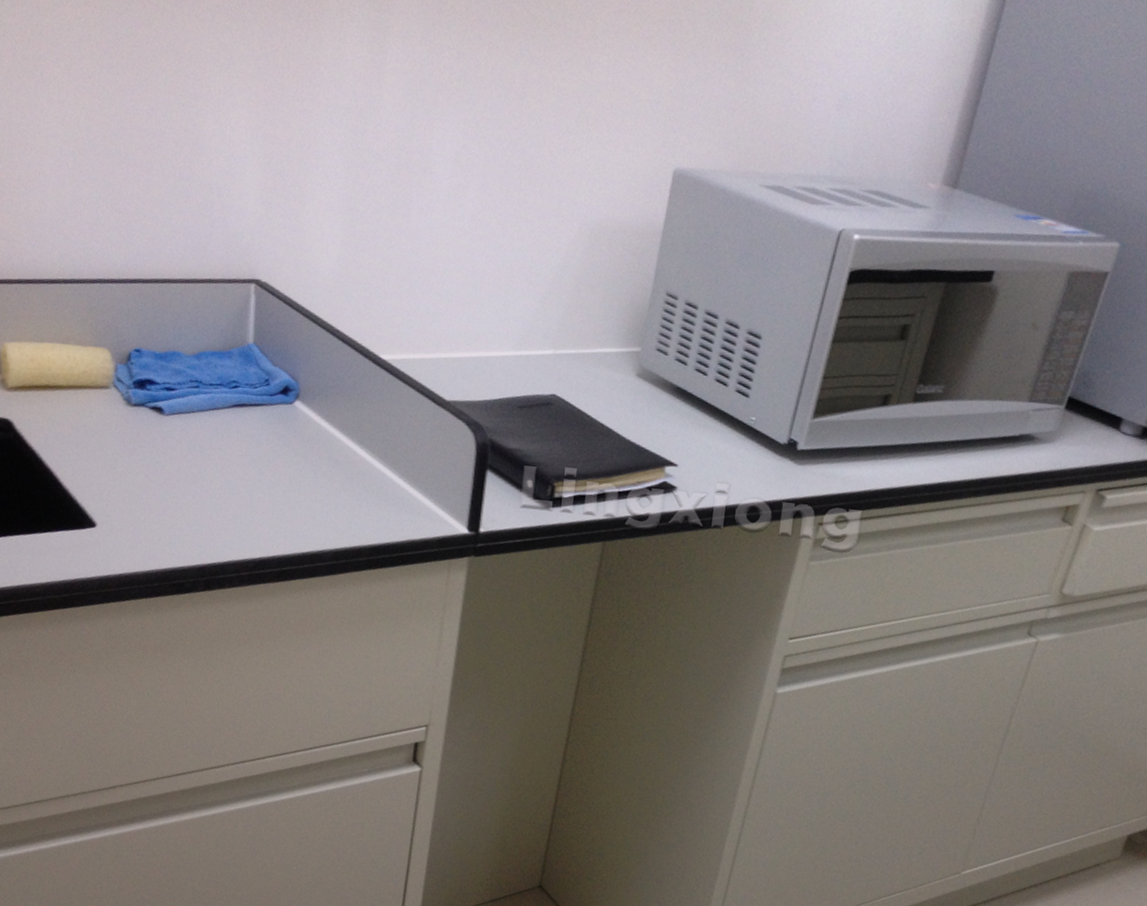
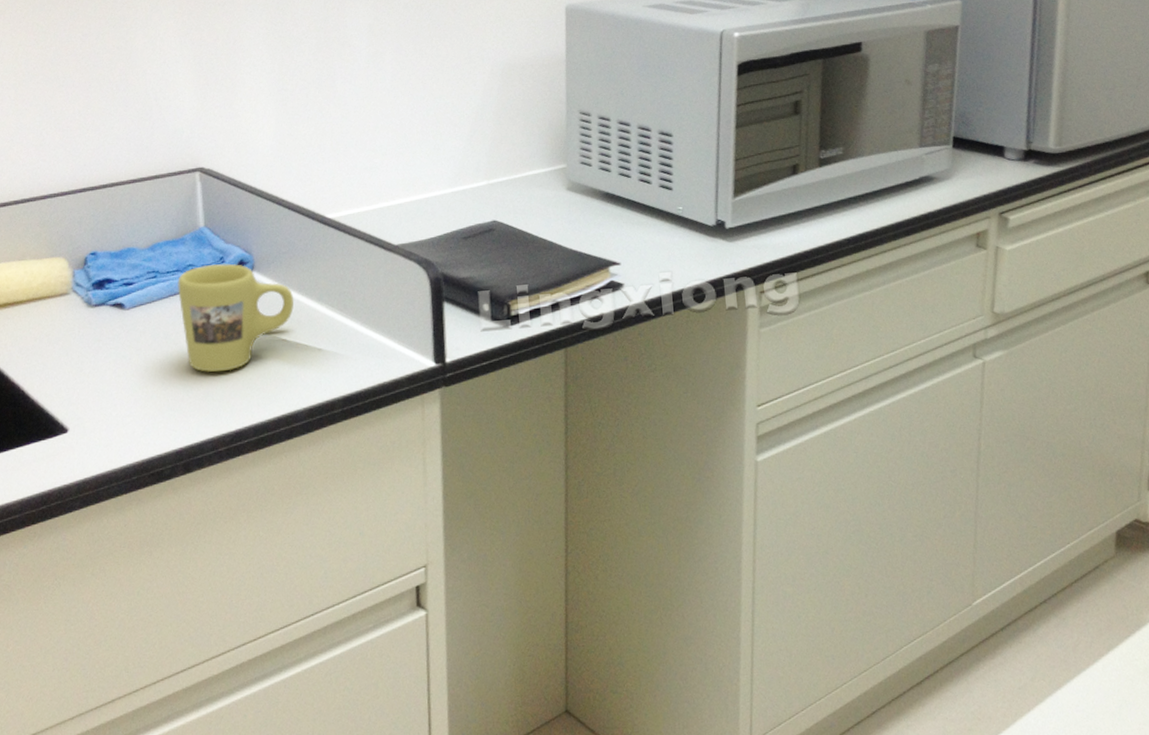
mug: none [218,384,335,497] -> present [177,263,294,373]

